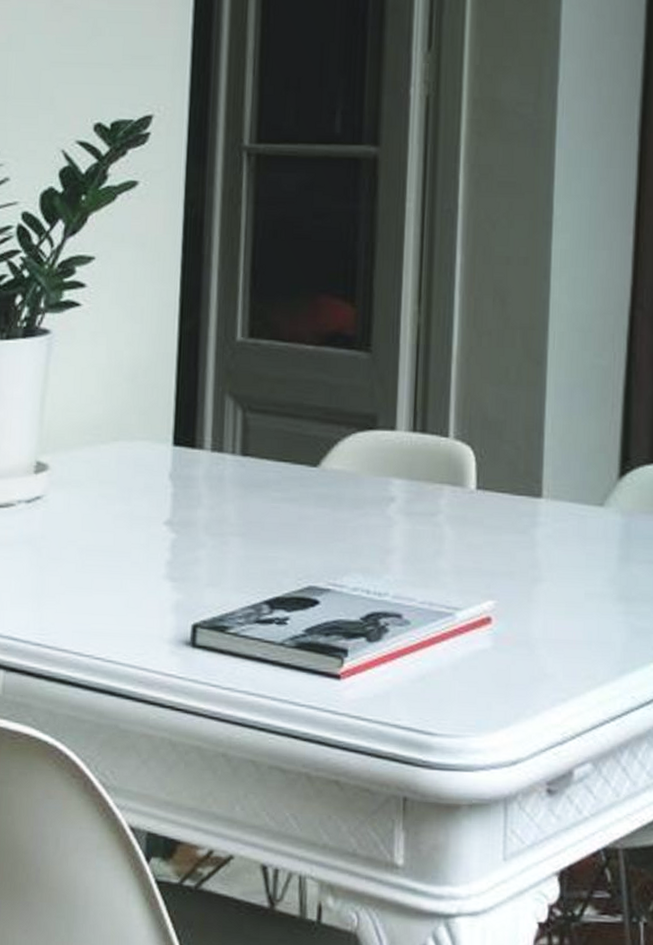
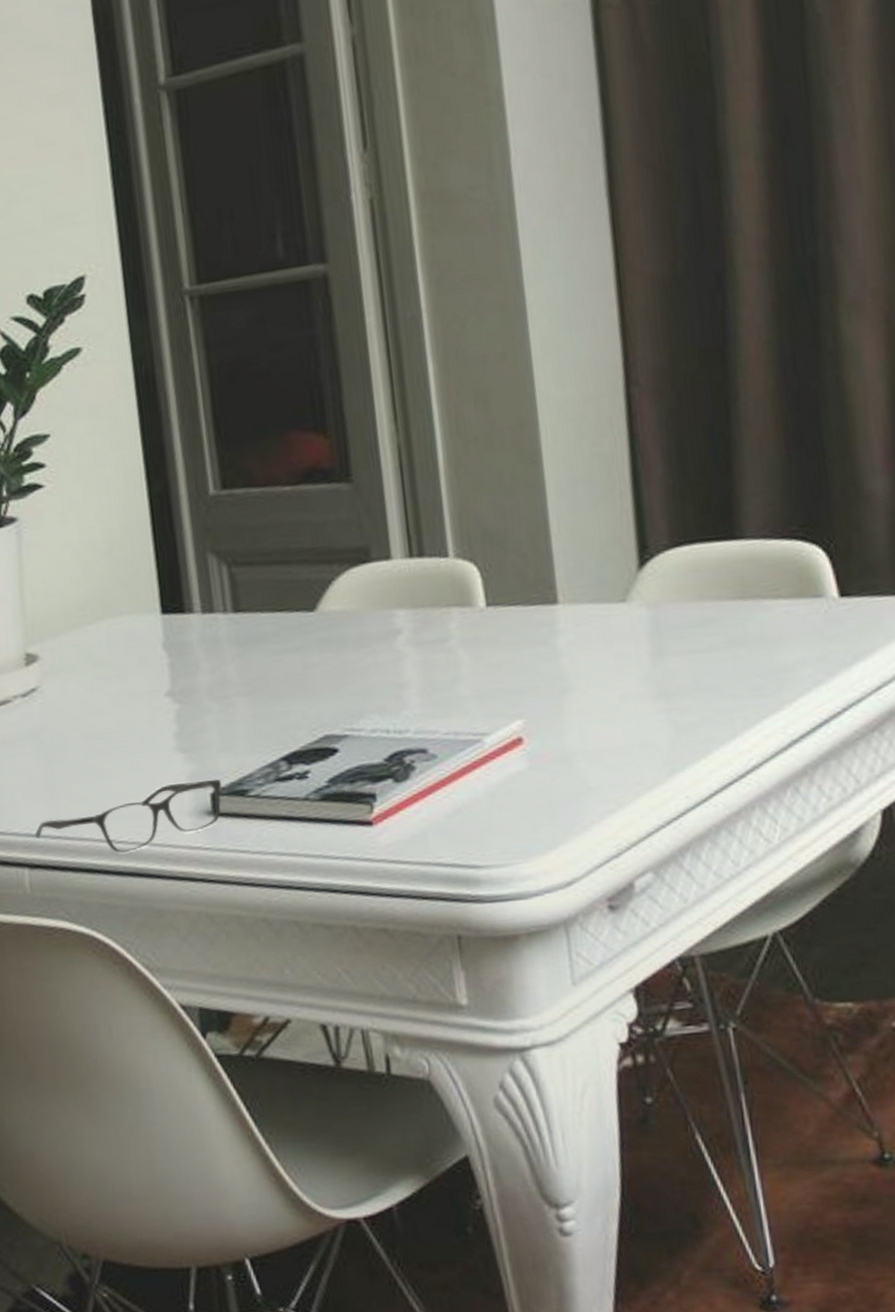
eyeglasses: none [16,610,203,669] -> present [35,779,221,853]

